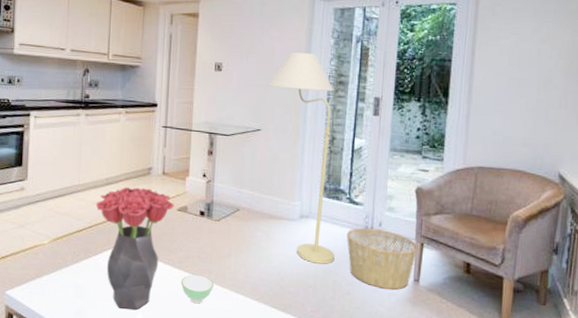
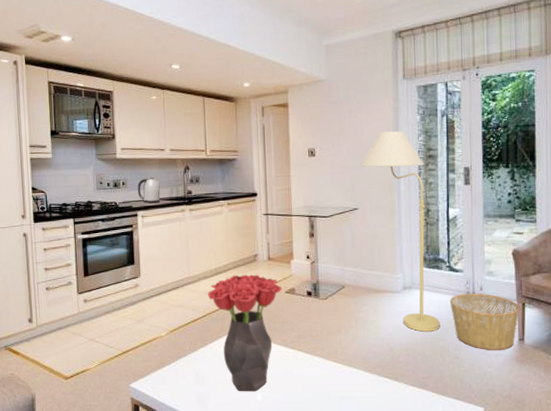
kettle: none [33,77,57,105] -> present [138,177,161,204]
bowl: present [180,274,214,304] -> none [295,352,327,380]

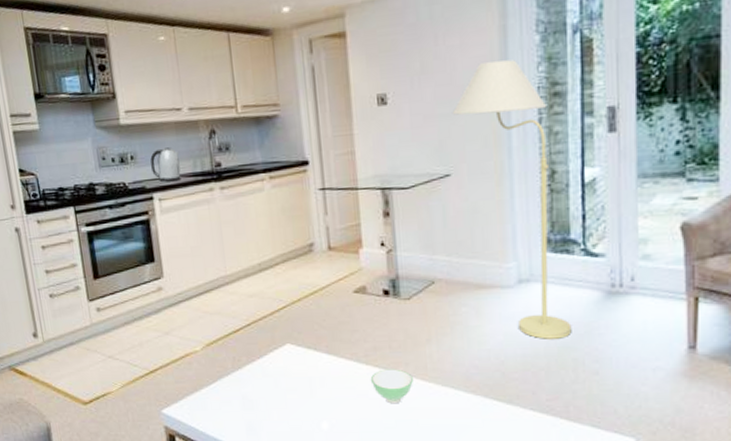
bouquet: present [208,274,283,392] -> none [251,269,350,419]
bowl: none [295,352,327,380] -> present [370,369,413,404]
basket: present [449,293,520,350] -> none [585,285,691,363]

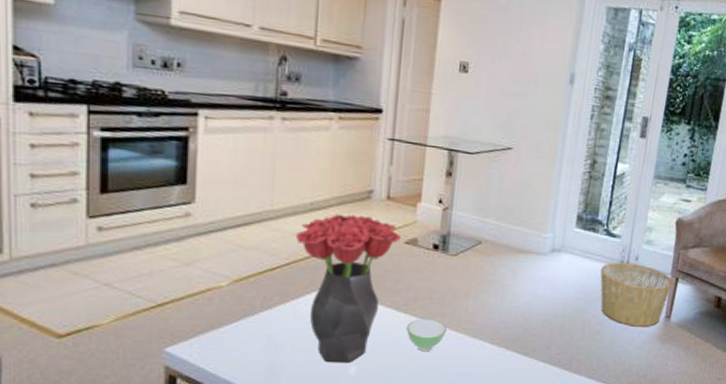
kettle: present [150,147,181,182] -> none [202,62,239,102]
bouquet: none [251,269,350,419] -> present [296,213,402,364]
floor lamp: present [453,59,572,339] -> none [524,56,599,303]
basket: none [585,285,691,363] -> present [600,262,673,327]

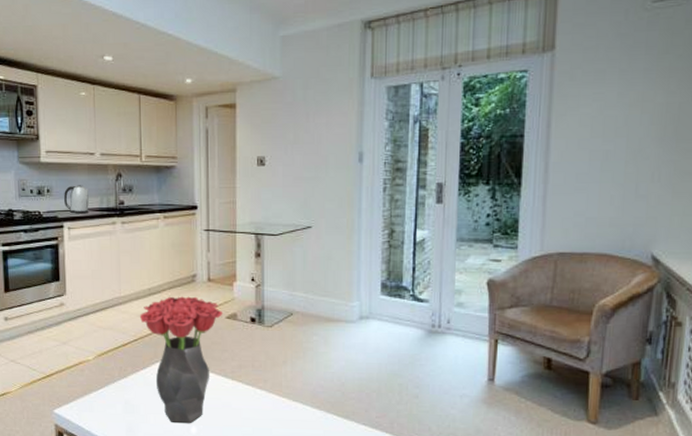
kettle: none [202,62,239,102] -> present [64,185,89,214]
bowl: present [406,318,447,352] -> none [234,384,270,414]
basket: present [600,262,673,327] -> none [411,326,492,390]

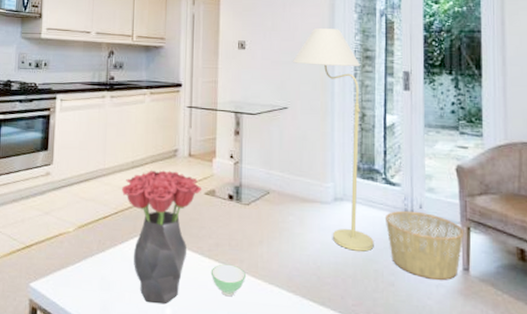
kettle: present [64,185,89,214] -> none [59,60,82,87]
bowl: none [234,384,270,414] -> present [210,264,246,297]
floor lamp: none [317,139,399,367] -> present [293,28,374,252]
basket: none [411,326,492,390] -> present [384,210,465,280]

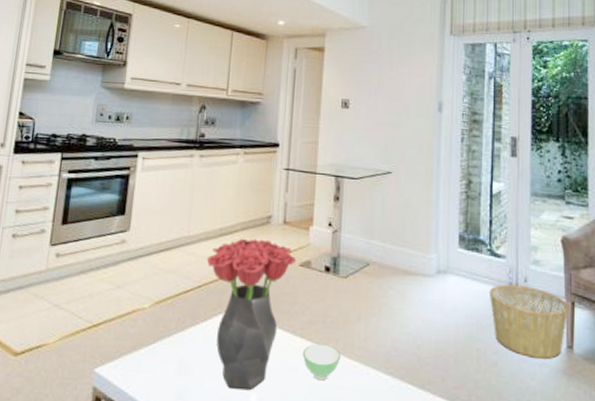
floor lamp: present [293,28,374,252] -> none [398,89,477,329]

